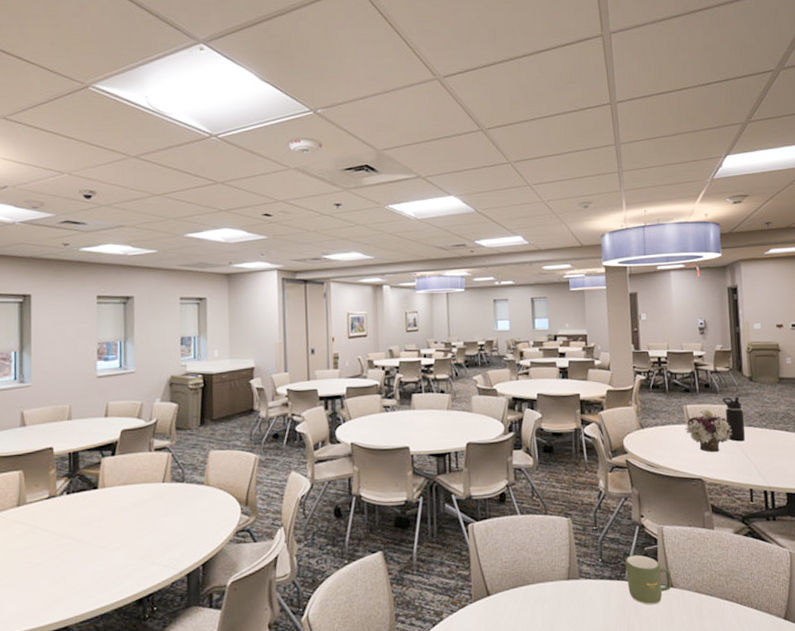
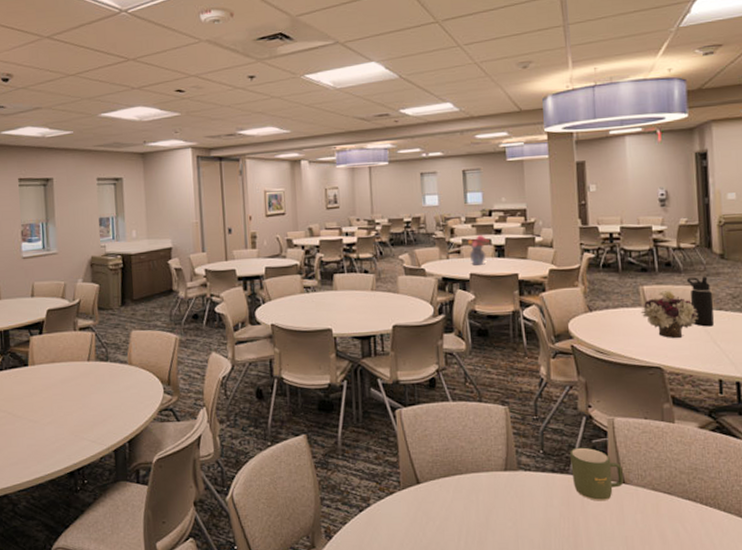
flower arrangement: none [535,358,555,386] -> present [467,235,489,265]

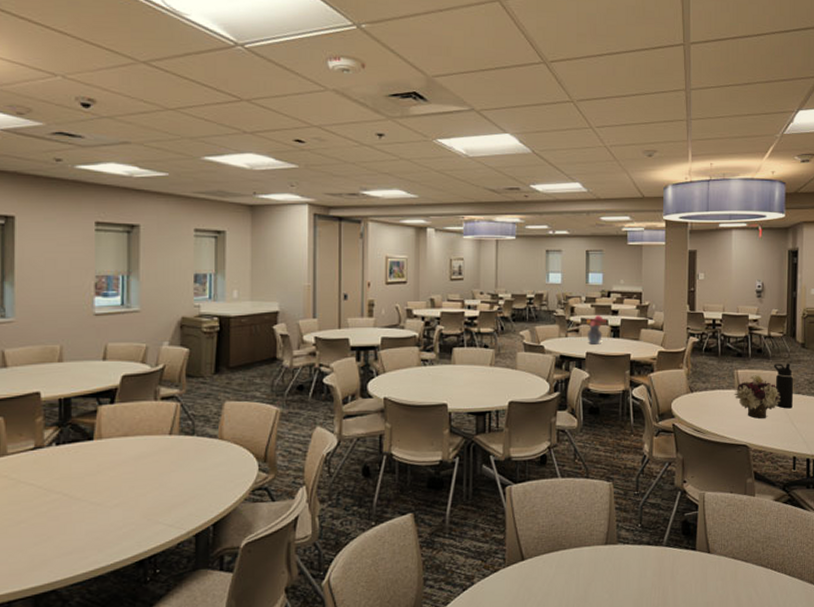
mug: present [570,447,623,501] -> none [665,520,709,571]

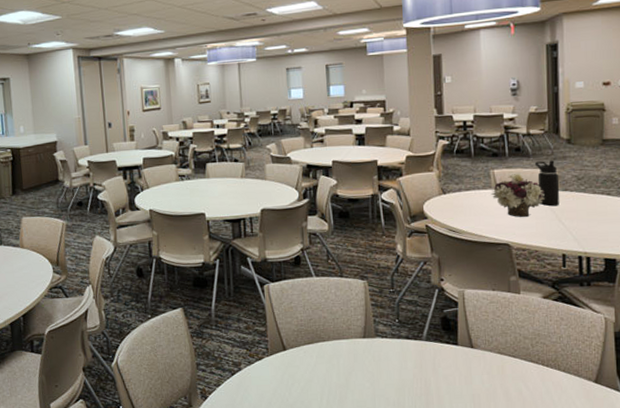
flower arrangement: present [585,315,606,344] -> none [330,125,351,153]

